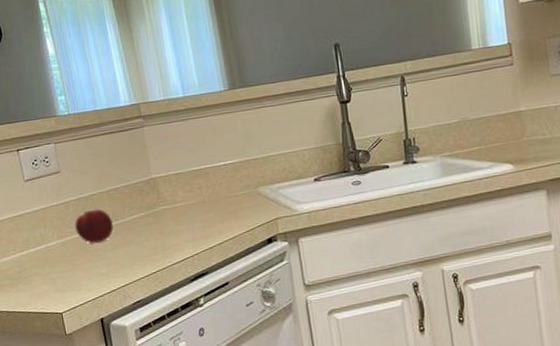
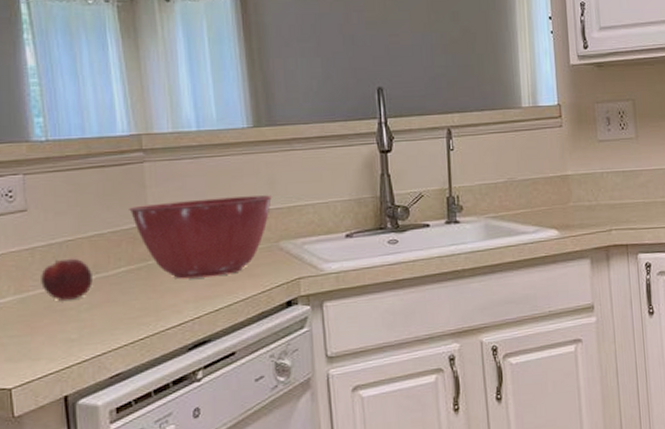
mixing bowl: none [135,148,250,223] -> present [129,195,273,279]

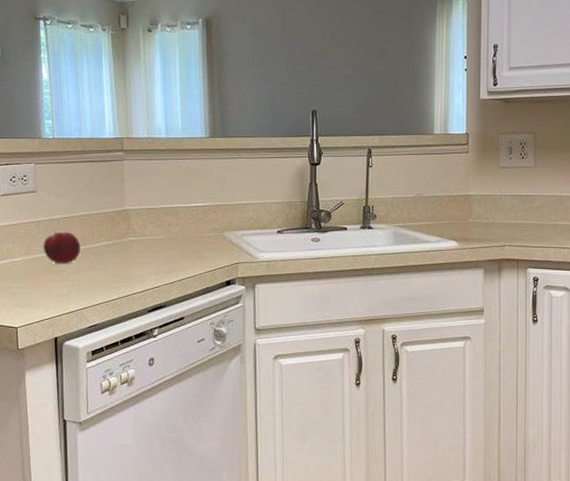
mixing bowl: present [129,195,273,279] -> none [111,193,222,256]

